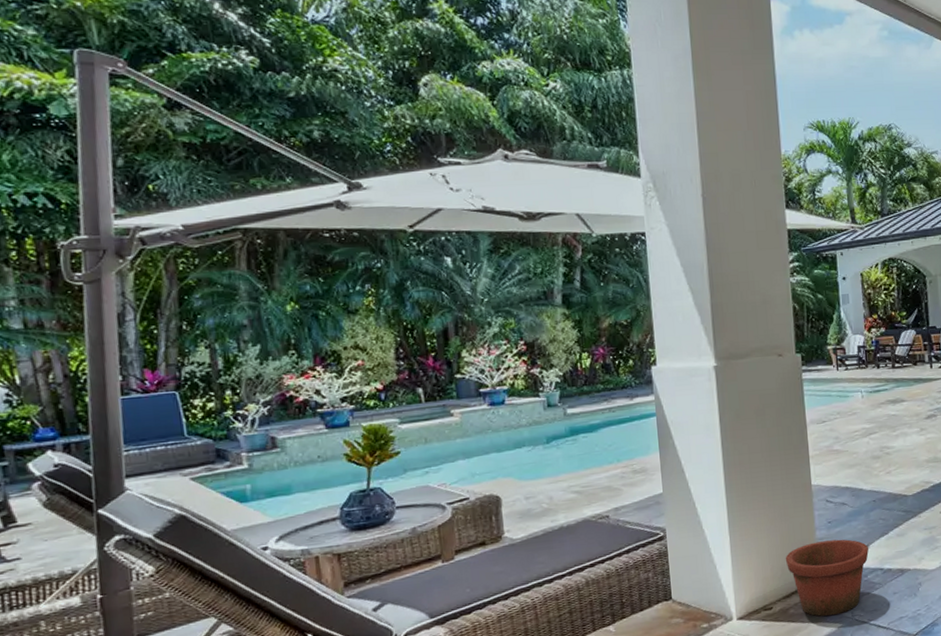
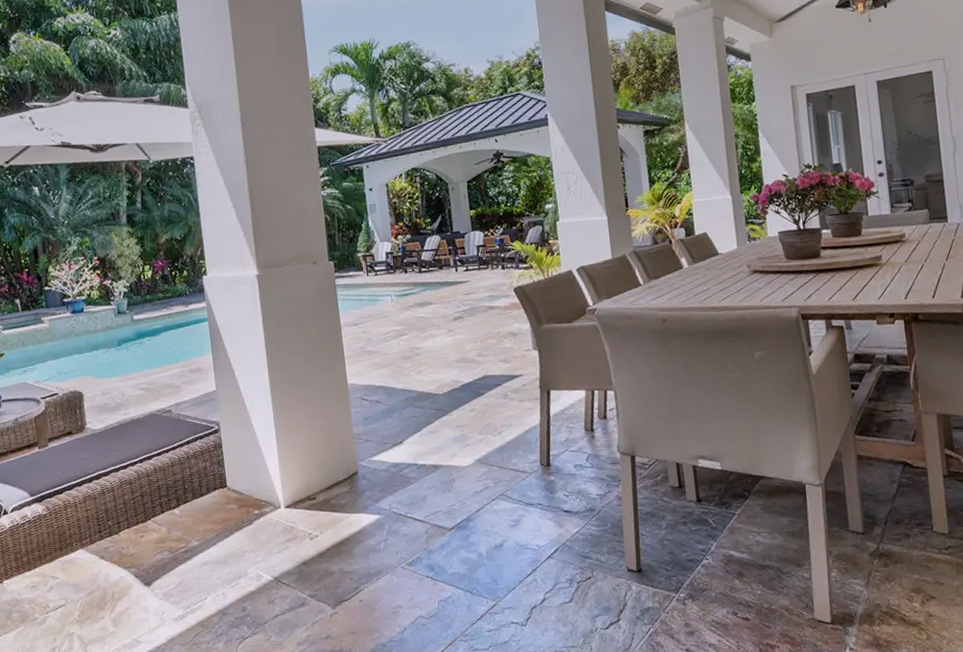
pot: present [785,539,869,617] -> none [326,435,404,508]

